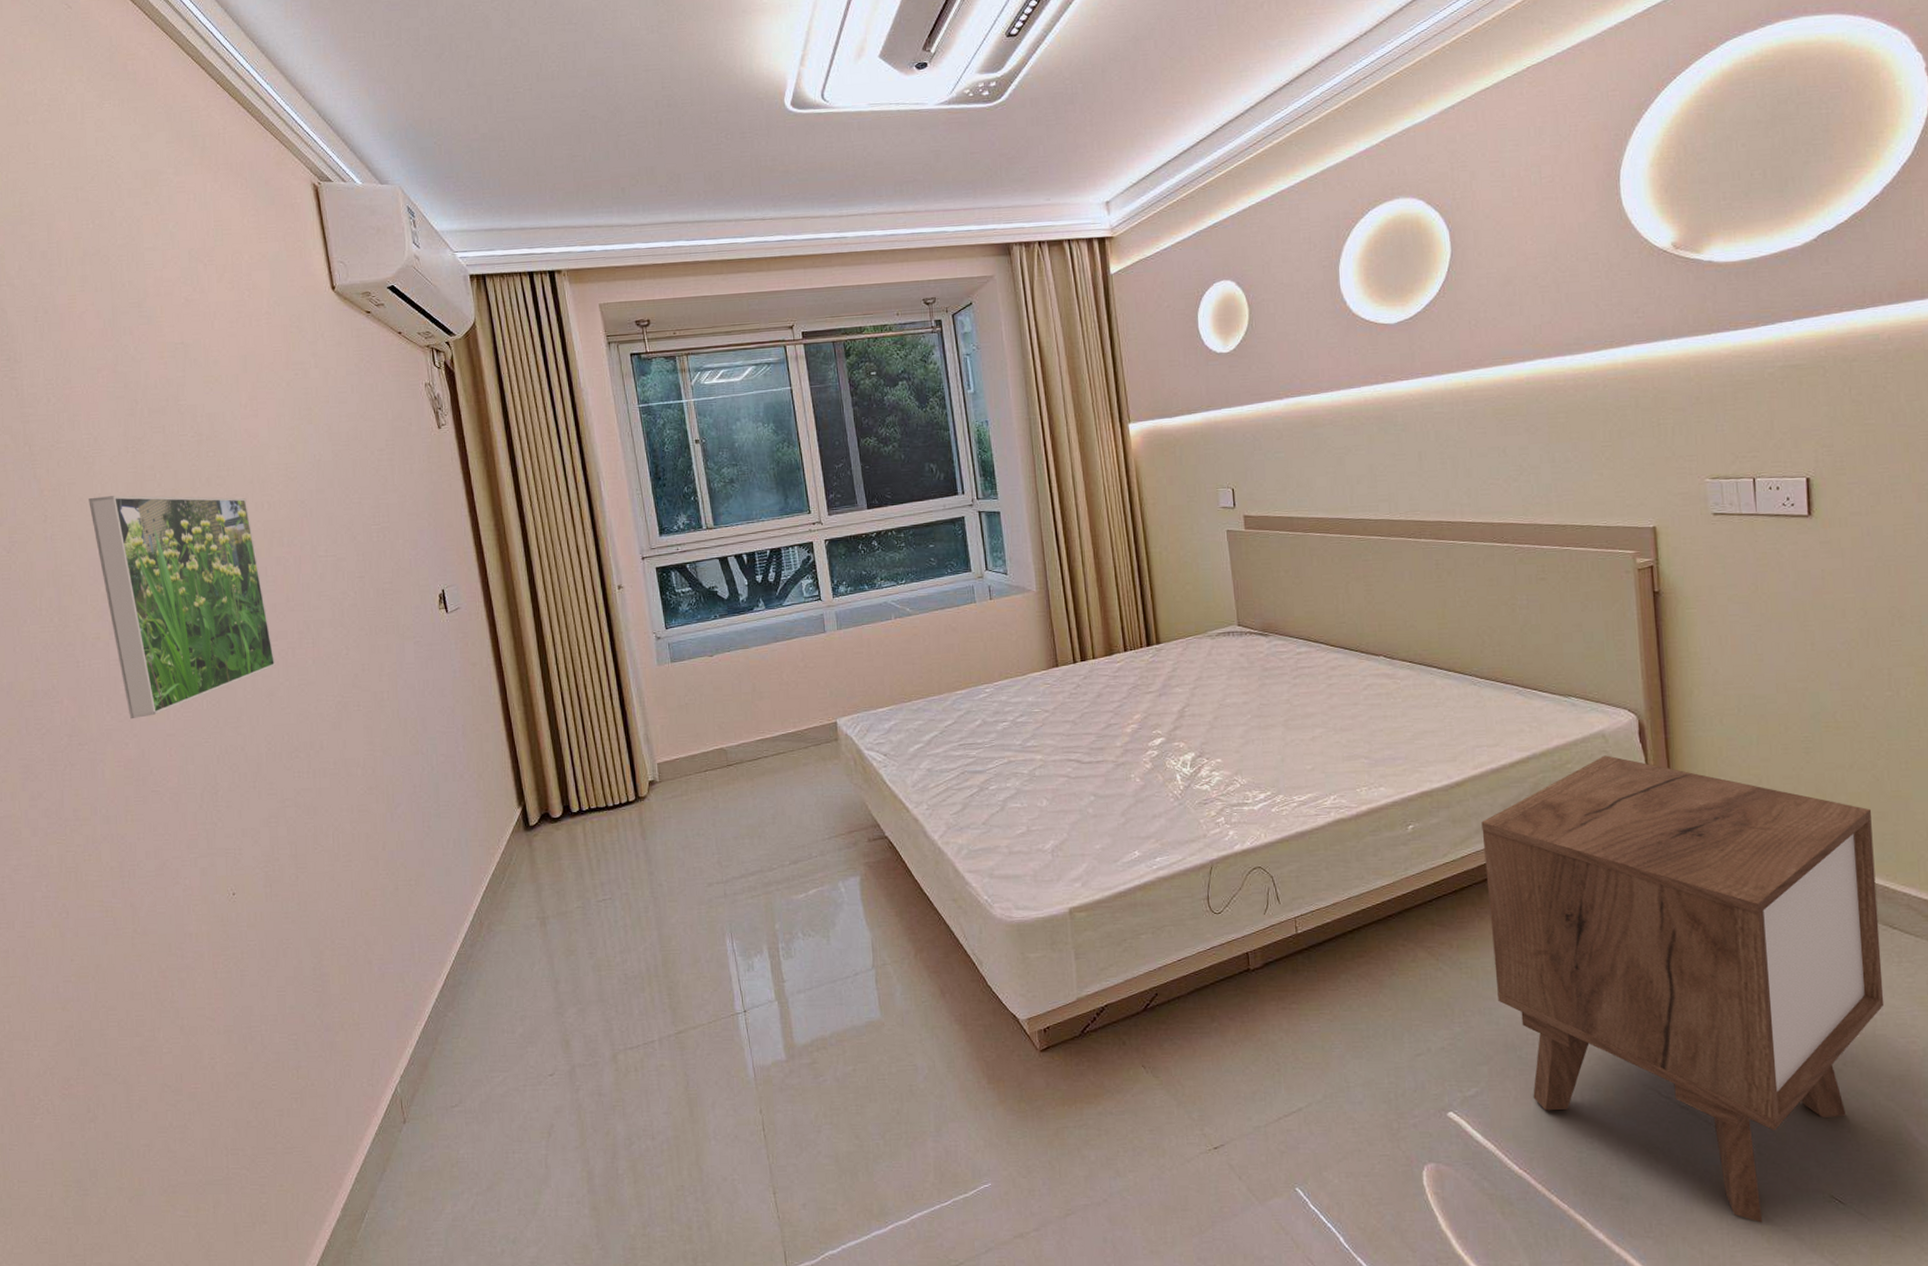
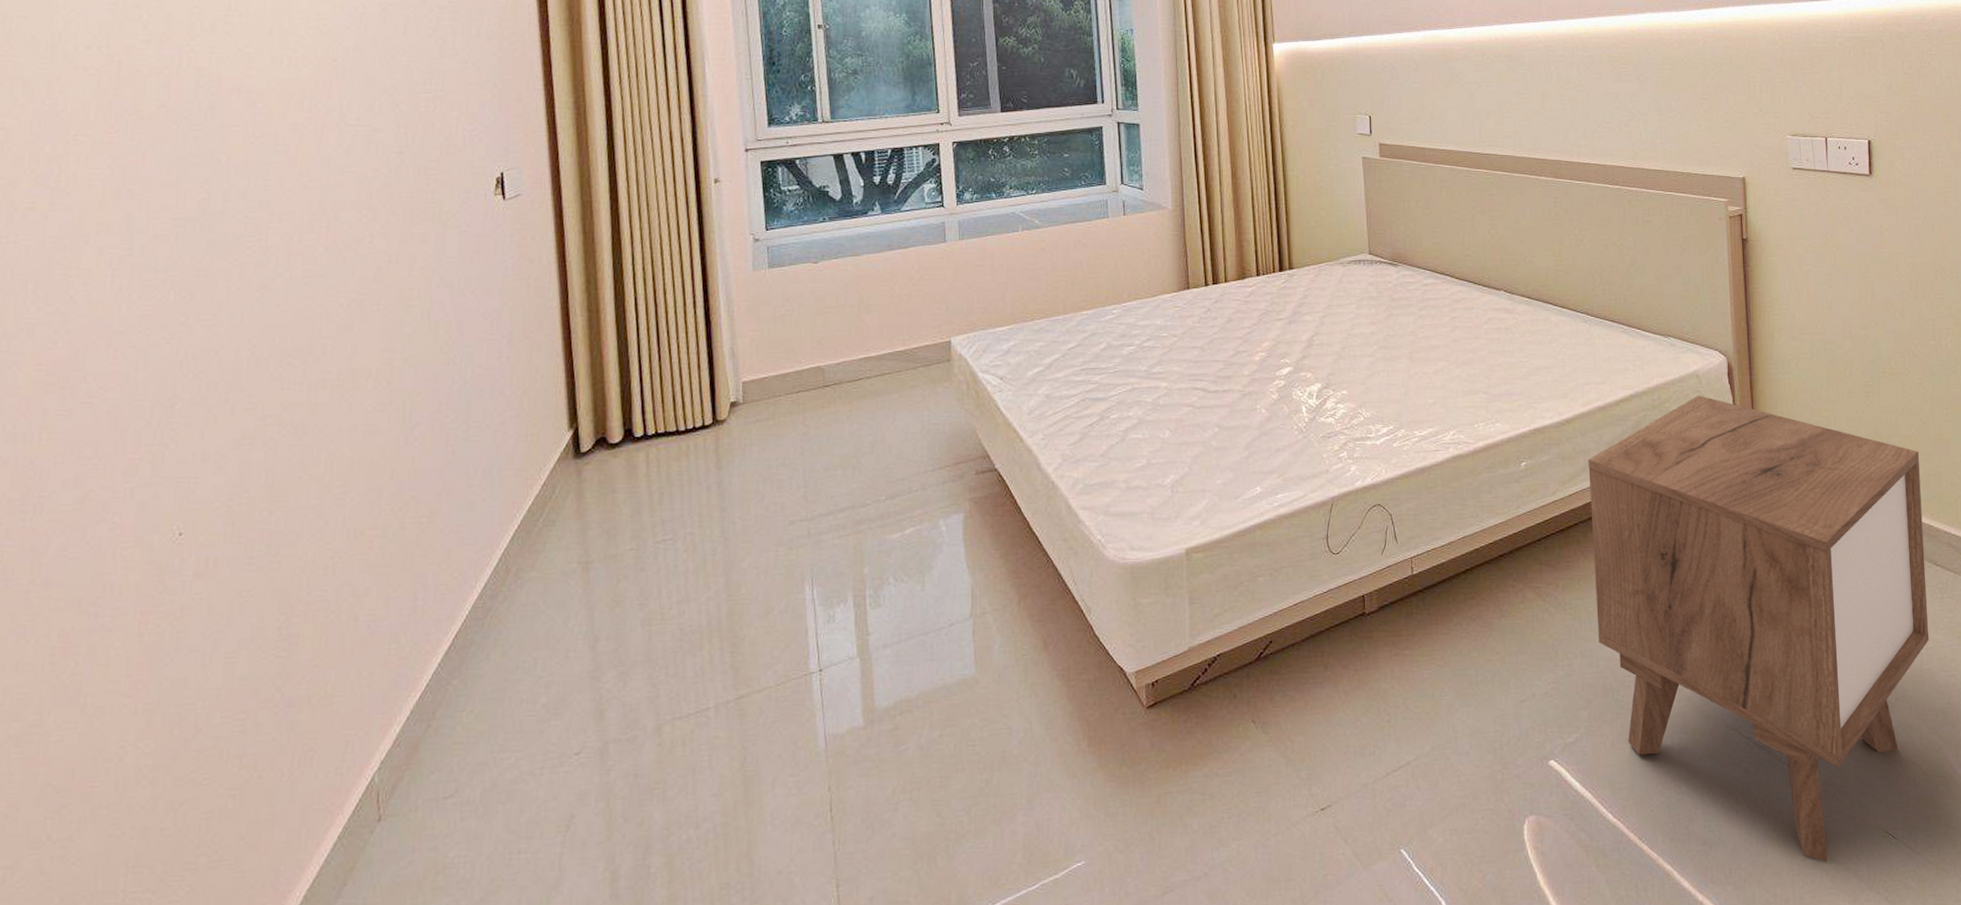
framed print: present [88,495,276,720] -> none [43,35,275,312]

